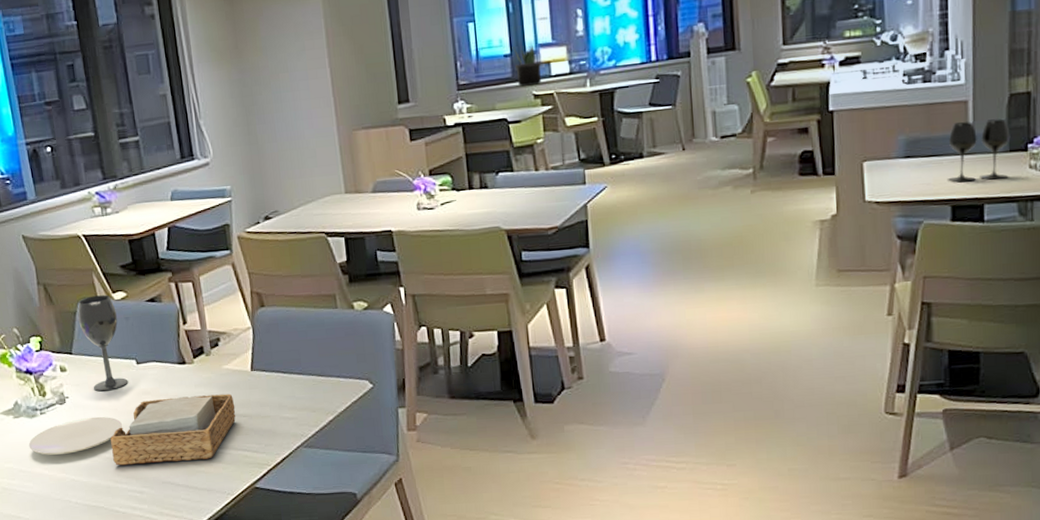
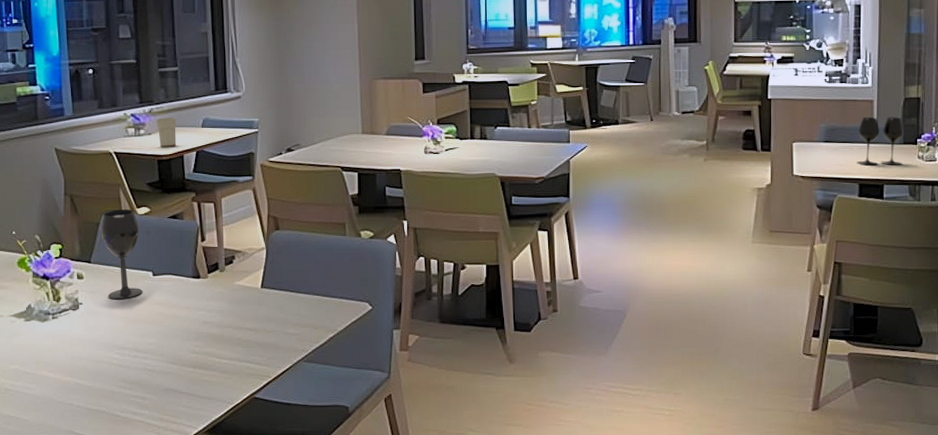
plate: present [28,416,122,455] -> none [36,323,132,359]
napkin holder: present [110,393,236,466] -> none [119,308,243,372]
cup: none [123,192,146,226] -> present [157,118,177,148]
planter: present [513,44,541,87] -> none [516,21,539,55]

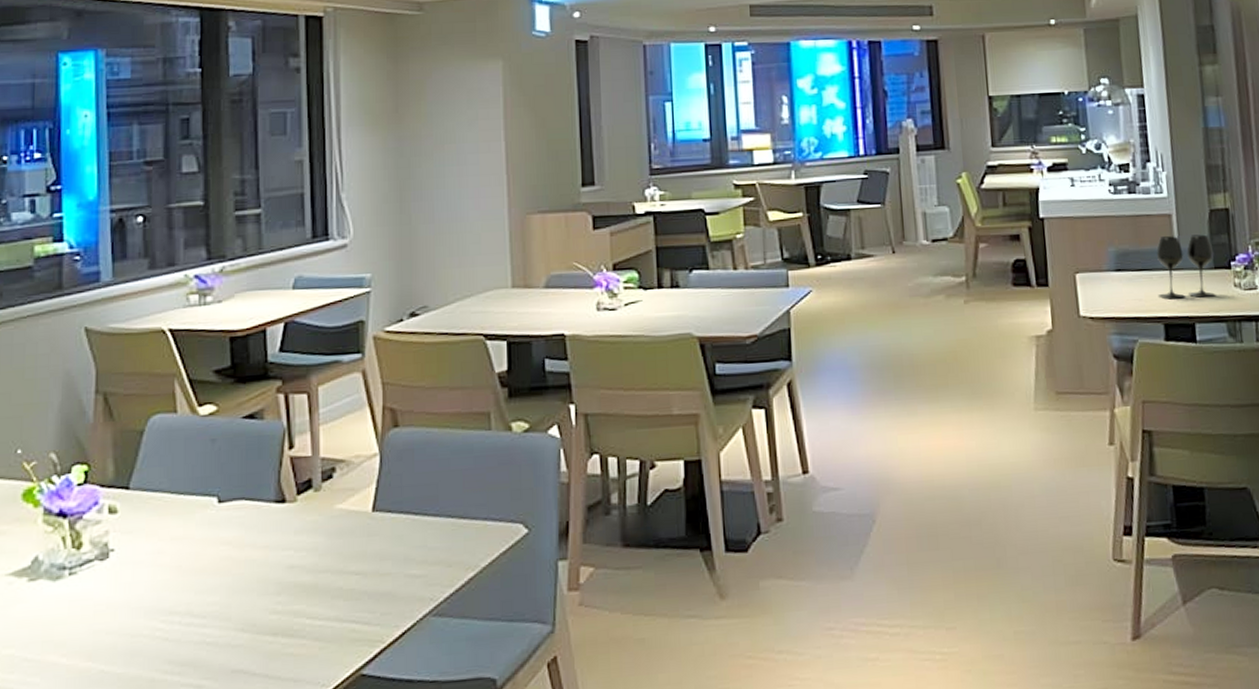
wine glass: present [101,209,143,300] -> none [145,408,203,542]
cup: present [157,118,177,148] -> none [230,278,257,320]

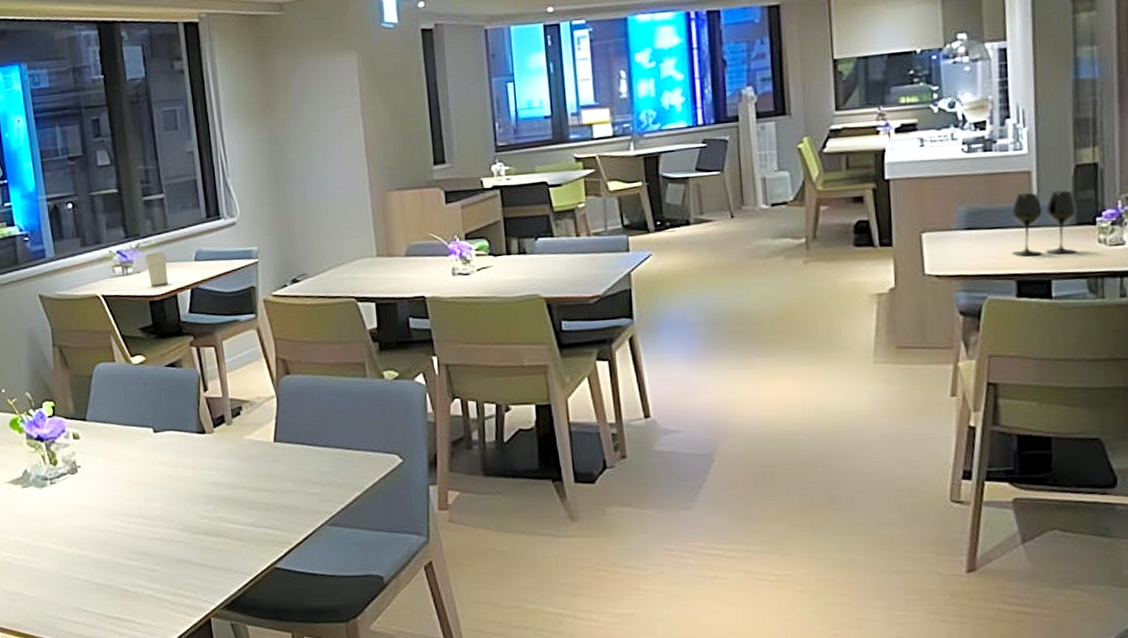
cup: none [230,278,257,320] -> present [145,252,169,287]

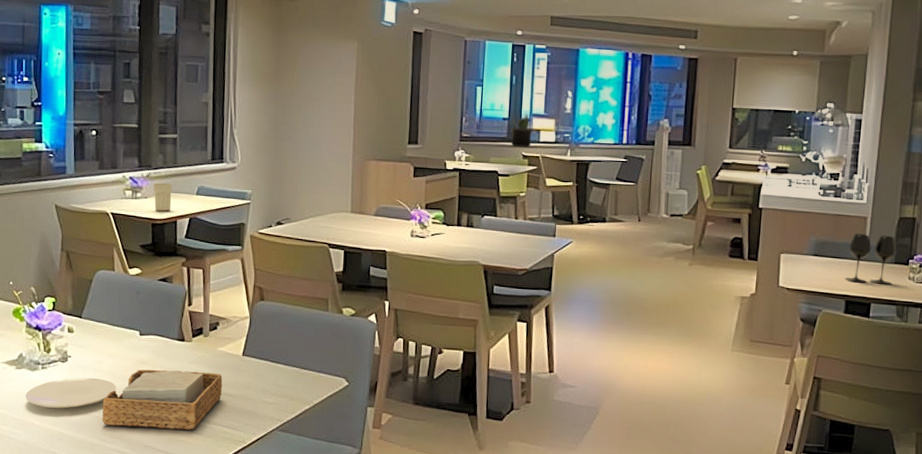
plate: none [36,487,136,528] -> present [25,377,116,409]
napkin holder: none [123,466,257,541] -> present [102,369,223,430]
planter: none [553,106,583,149] -> present [511,112,532,147]

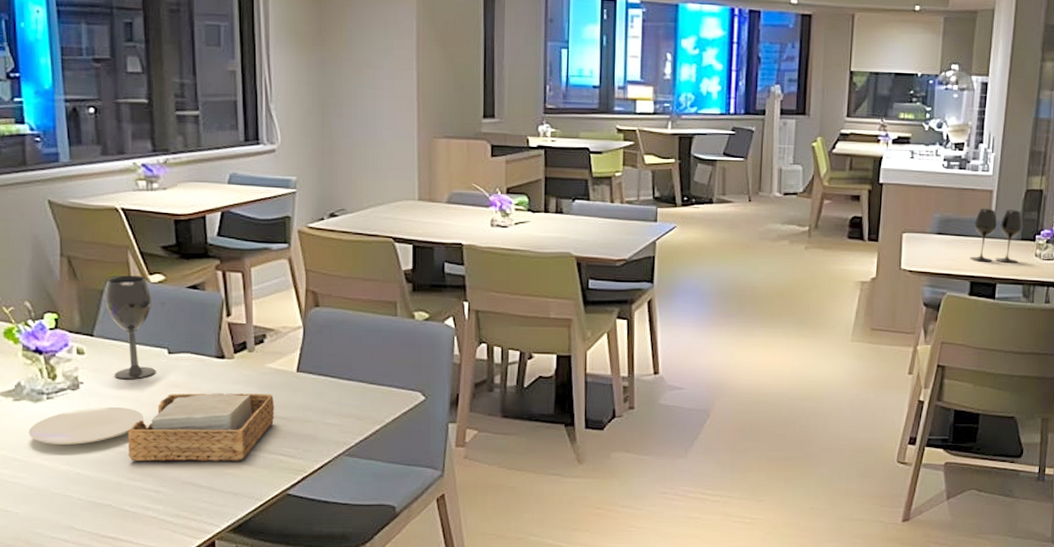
wine glass: none [93,268,129,356] -> present [105,275,156,380]
cup: present [153,183,172,212] -> none [173,170,197,206]
planter: present [511,112,532,147] -> none [602,79,627,120]

